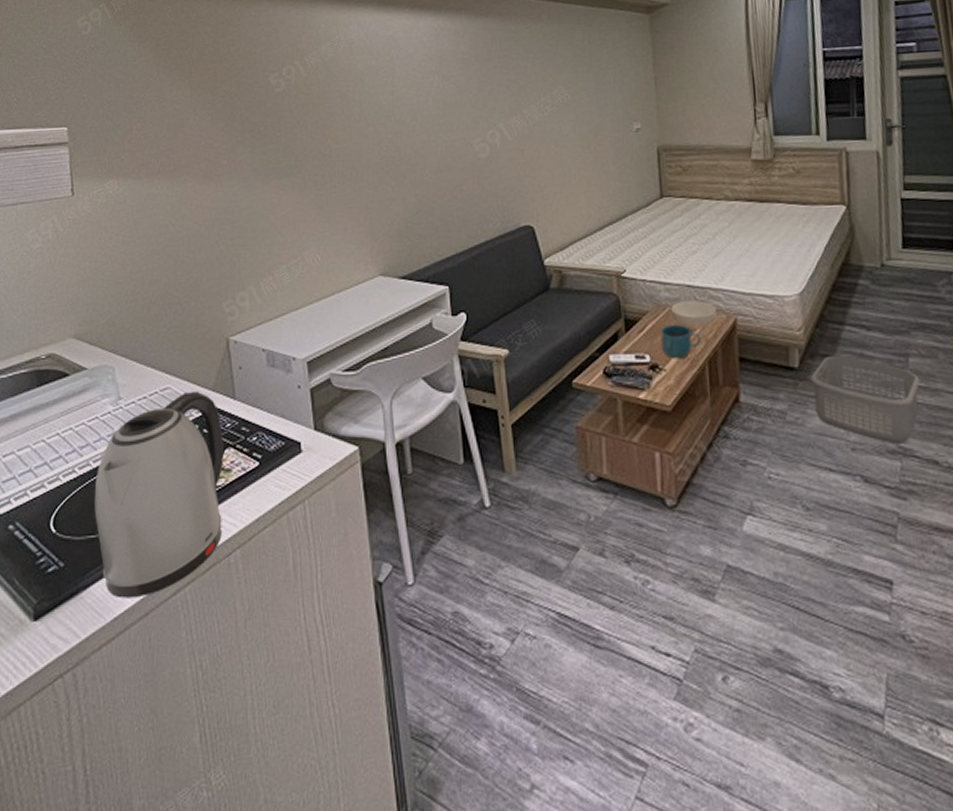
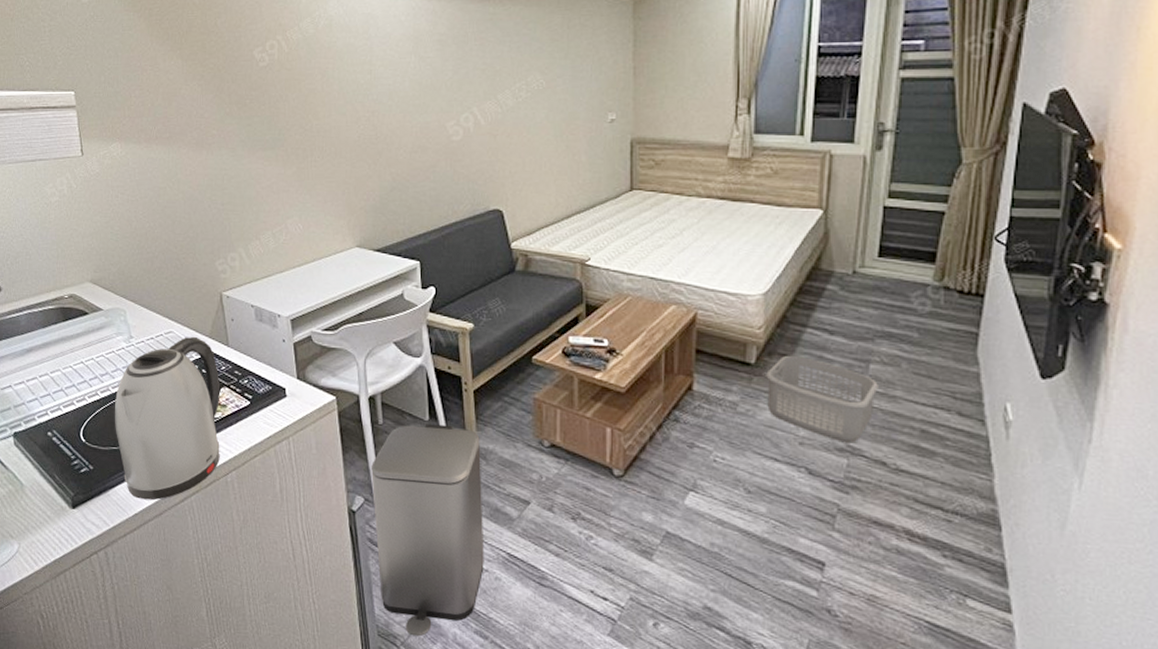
pedal bin: none [400,467,532,733] -> present [371,423,484,637]
cup: present [660,324,701,358] -> none [620,313,660,345]
bowl: present [671,300,716,330] -> none [632,292,677,320]

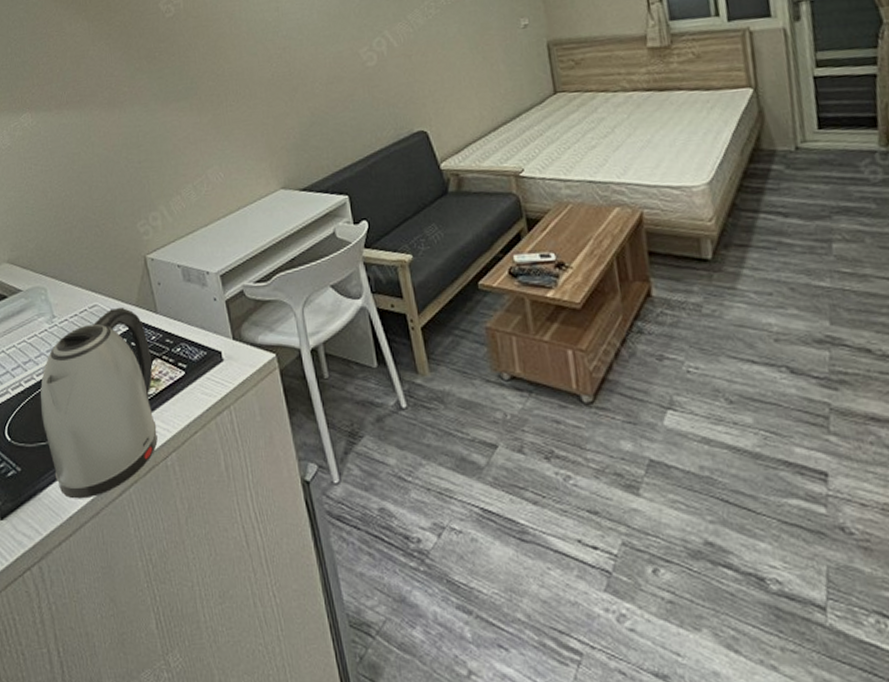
pedal bin: present [371,423,484,637] -> none [321,369,458,622]
clothes hamper: present [766,355,878,443] -> none [725,244,846,333]

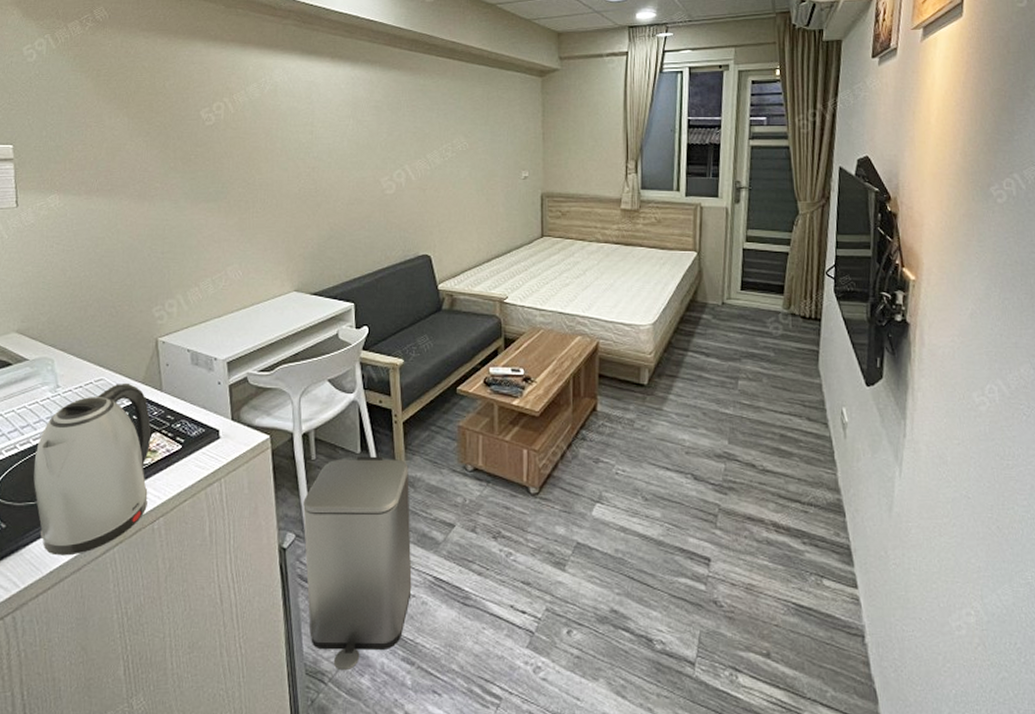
pedal bin: none [321,369,458,622] -> present [303,456,412,671]

